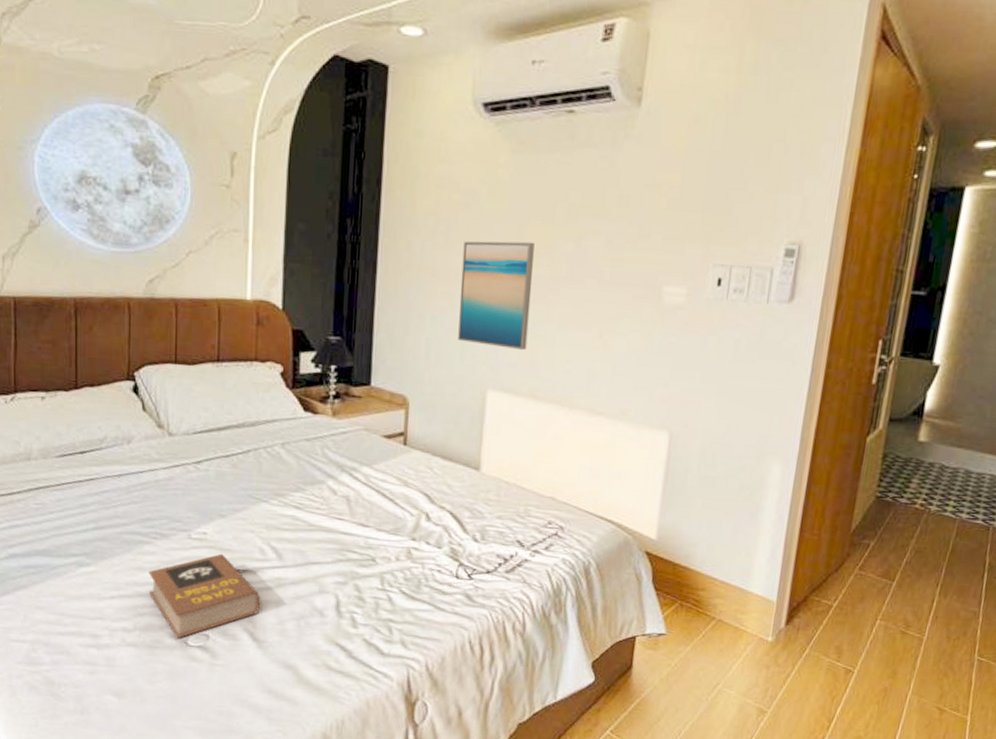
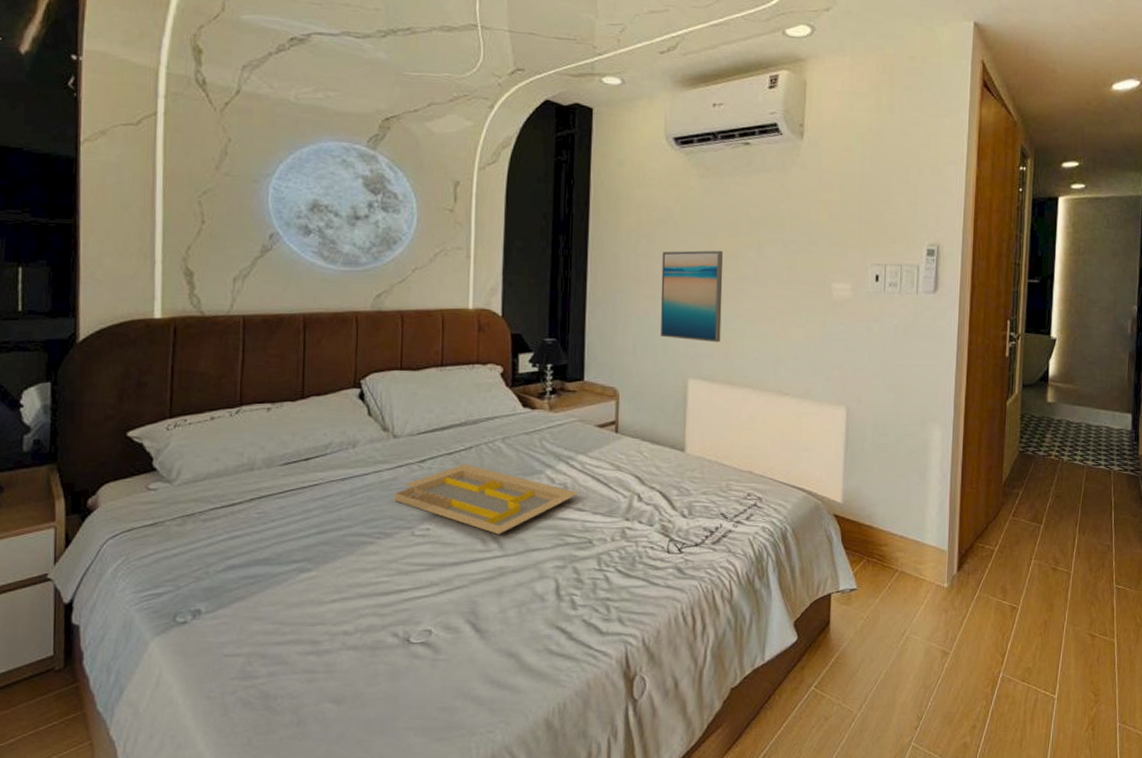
book: present [148,553,261,639] -> none [371,547,483,637]
serving tray: none [171,467,363,545] -> present [394,463,579,534]

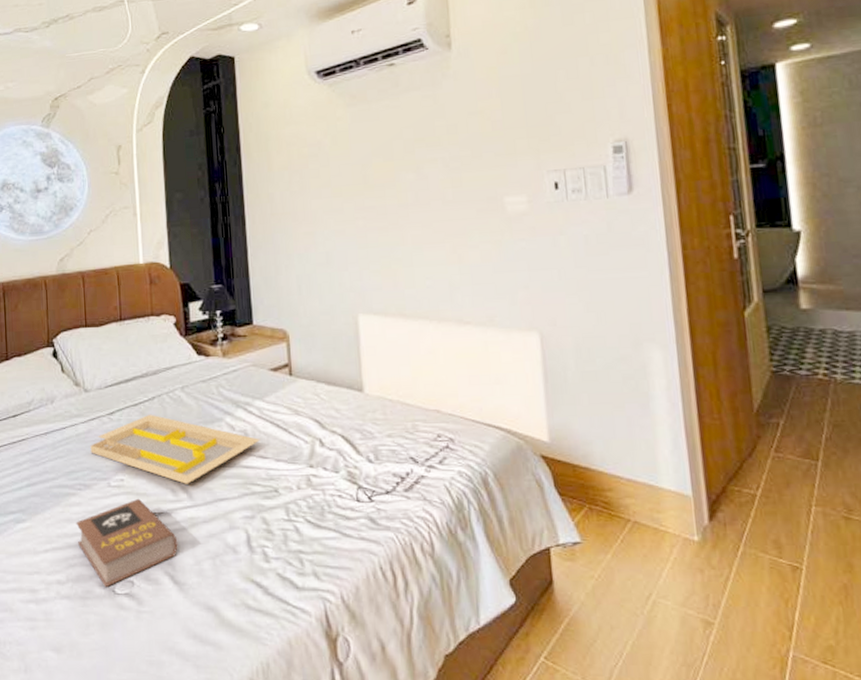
book: none [371,547,483,637] -> present [76,498,178,588]
wall art: present [660,250,723,342] -> none [317,177,388,274]

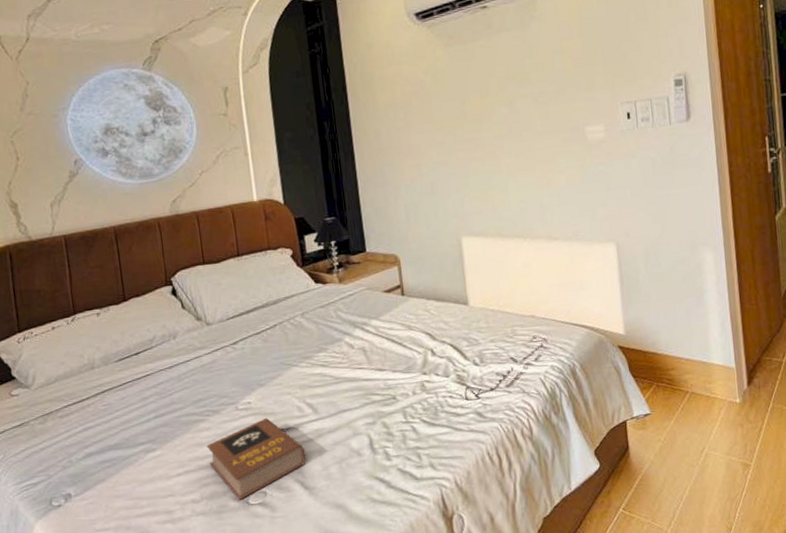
serving tray: present [90,414,260,484] -> none [216,340,377,401]

